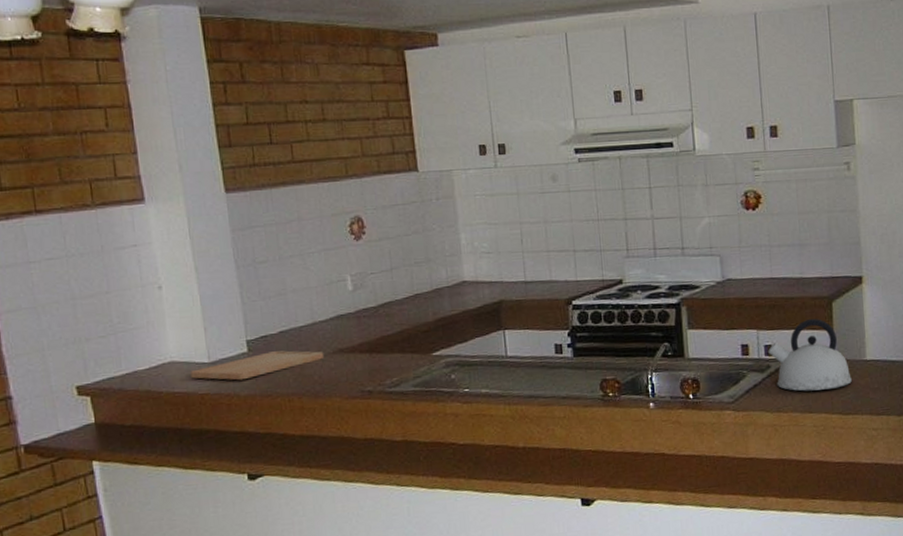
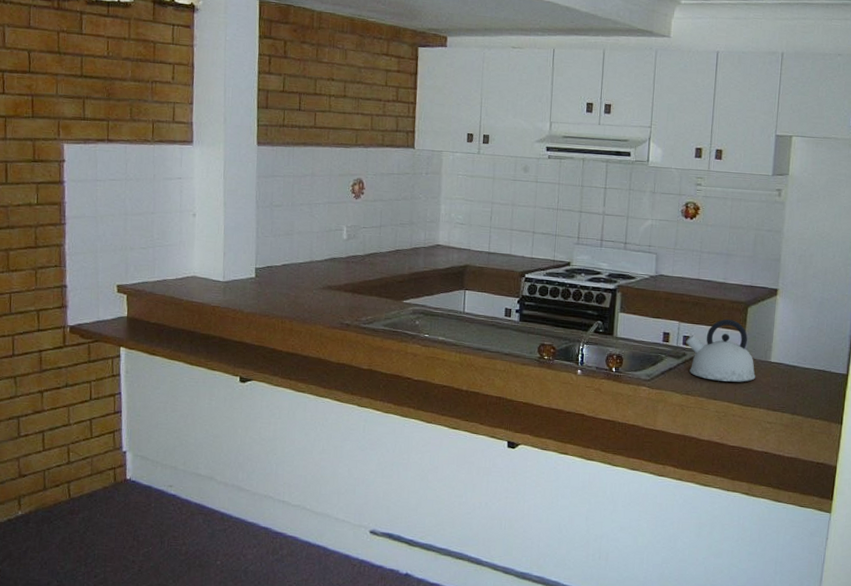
cutting board: present [190,350,325,381] -> none [207,280,316,300]

